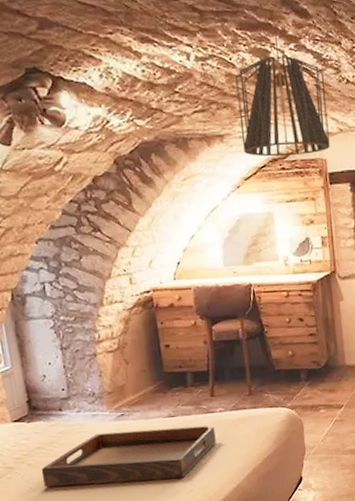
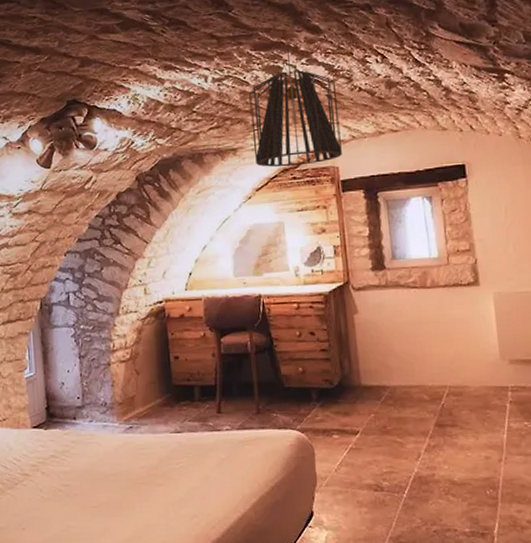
serving tray: present [41,425,216,488] -> none [53,444,222,502]

